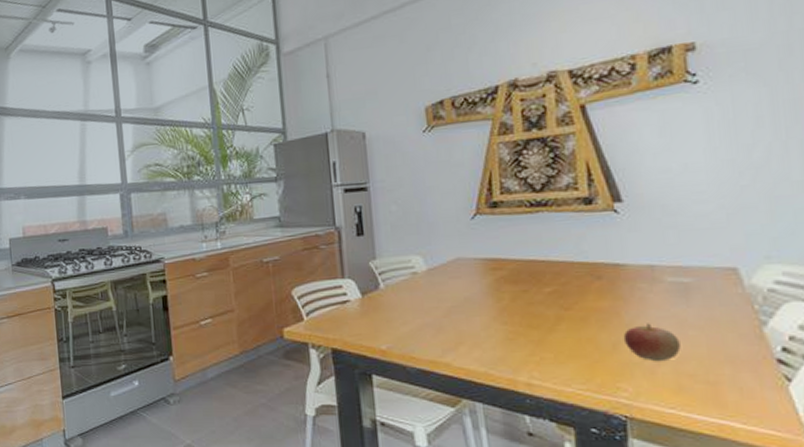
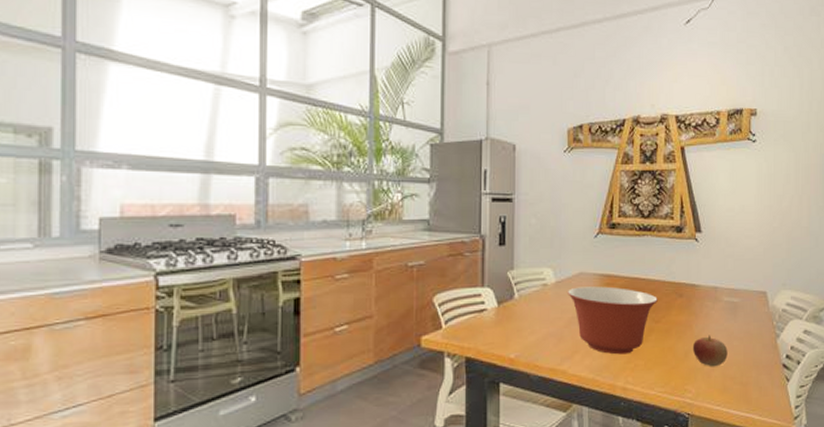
mixing bowl: none [443,271,565,346] -> present [568,286,658,355]

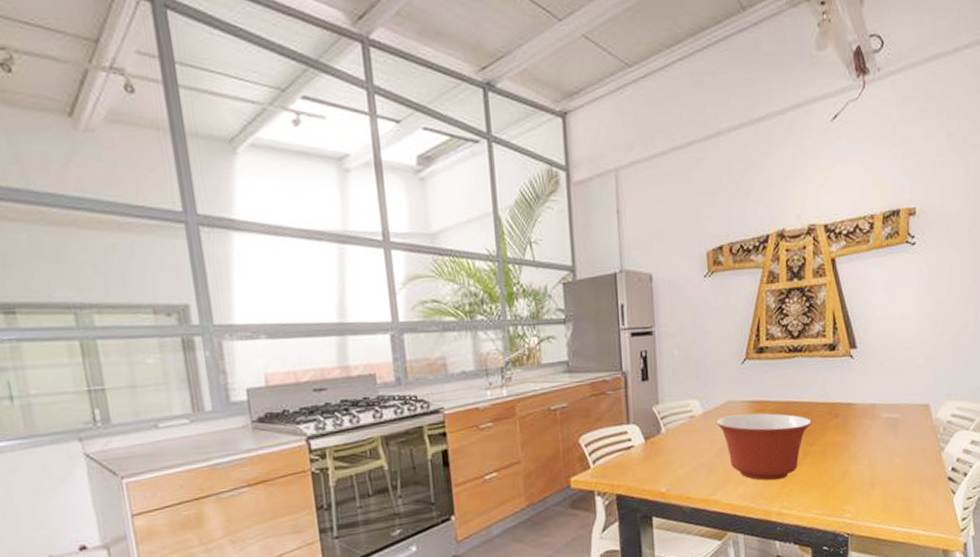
apple: present [692,335,728,367] -> none [850,453,888,486]

